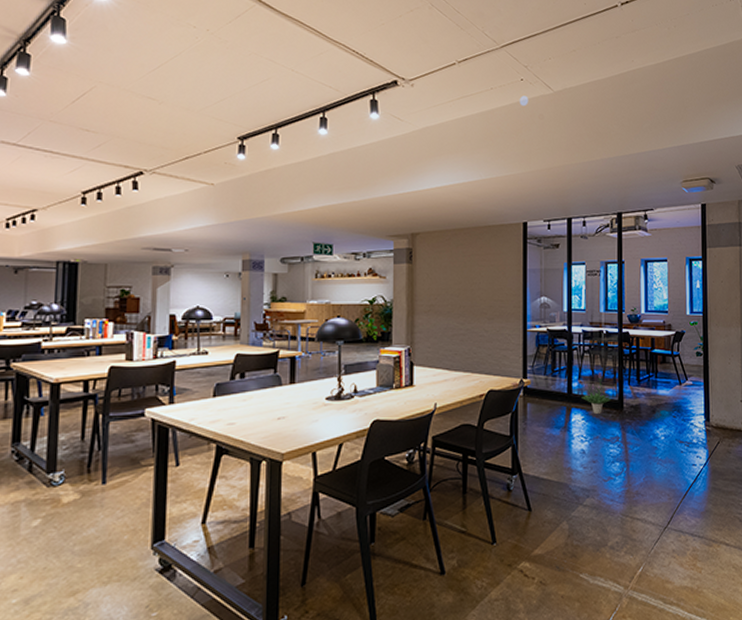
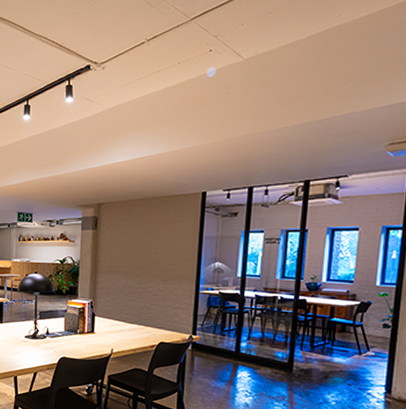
potted plant: present [581,372,611,414] -> none [249,335,280,373]

